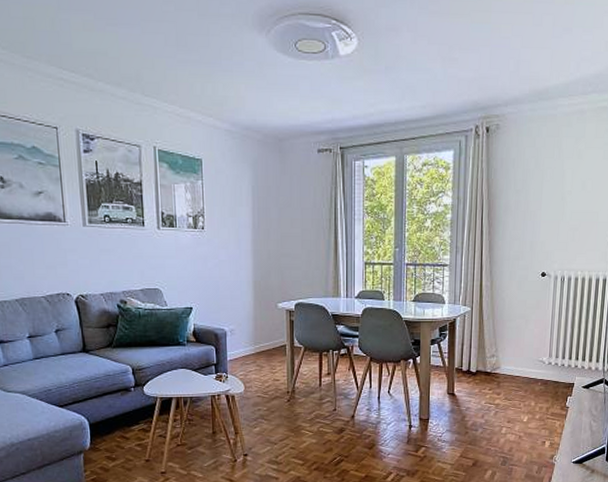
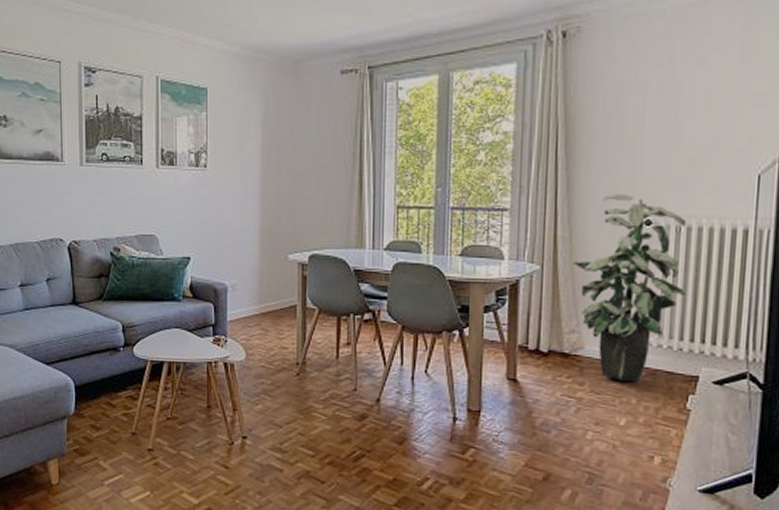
indoor plant: none [493,253,568,390] -> present [573,194,687,381]

